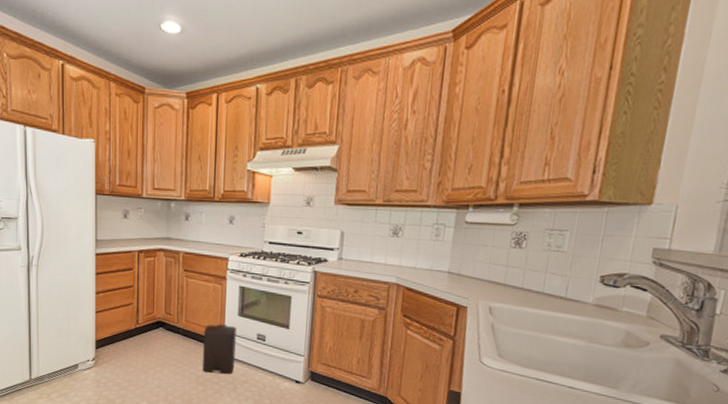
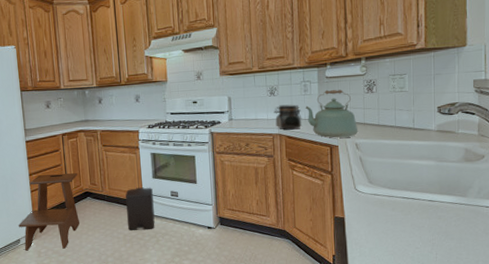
step stool: none [78,295,152,382] -> present [19,173,80,251]
jar: none [394,249,428,281] -> present [274,104,302,130]
kettle: none [434,237,496,299] -> present [305,89,359,138]

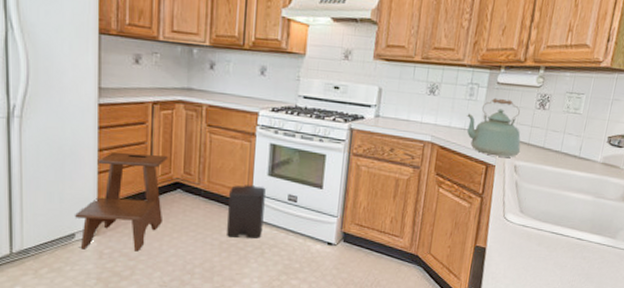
jar: present [274,104,302,130] -> none [429,107,462,140]

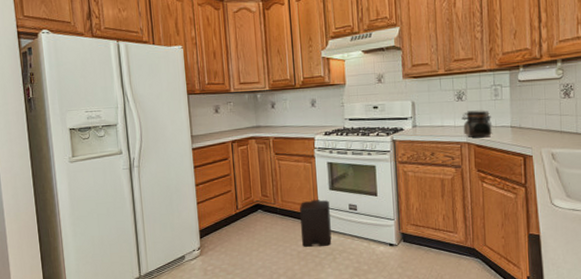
step stool: present [75,153,169,252] -> none [183,184,249,268]
jar: none [429,107,462,140] -> present [461,110,493,138]
kettle: present [467,97,521,157] -> none [496,94,555,147]

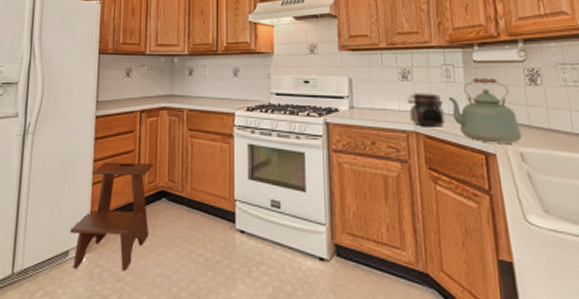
step stool: none [183,184,249,268] -> present [70,163,154,271]
pedal bin: present [299,200,332,247] -> none [210,190,248,253]
kettle: none [496,94,555,147] -> present [448,77,523,143]

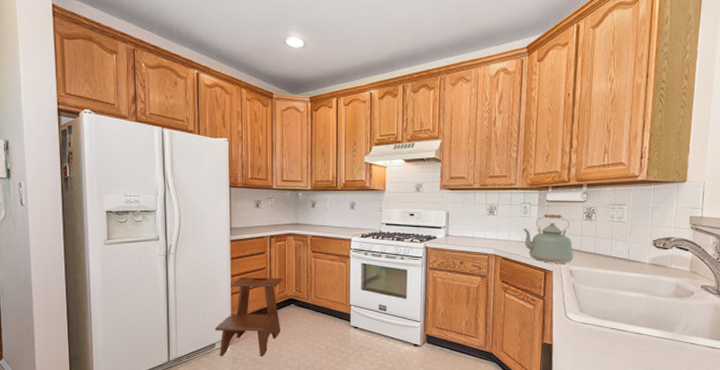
jar: present [407,93,445,127] -> none [491,225,519,251]

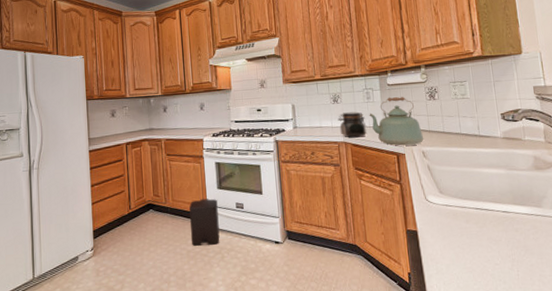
step stool: present [215,278,284,357] -> none [77,184,141,269]
pedal bin: none [330,298,360,342] -> present [188,198,220,246]
jar: none [491,225,519,251] -> present [338,111,367,138]

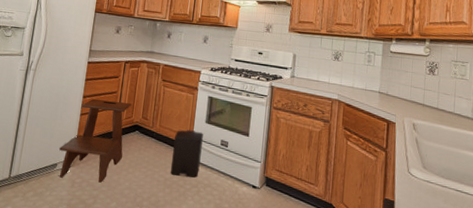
step stool: none [77,184,141,269] -> present [59,99,132,183]
jar: present [338,111,367,138] -> none [336,71,363,98]
kettle: present [369,97,424,146] -> none [367,64,417,116]

